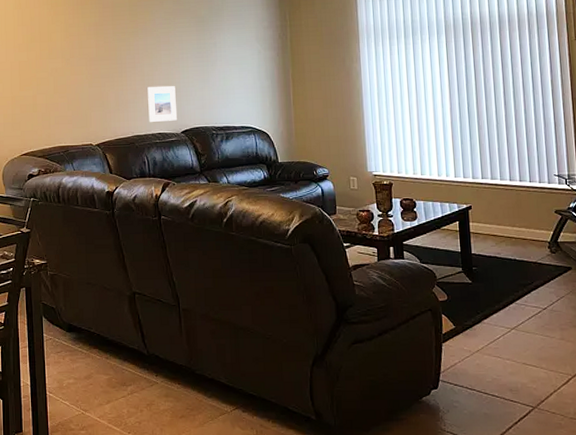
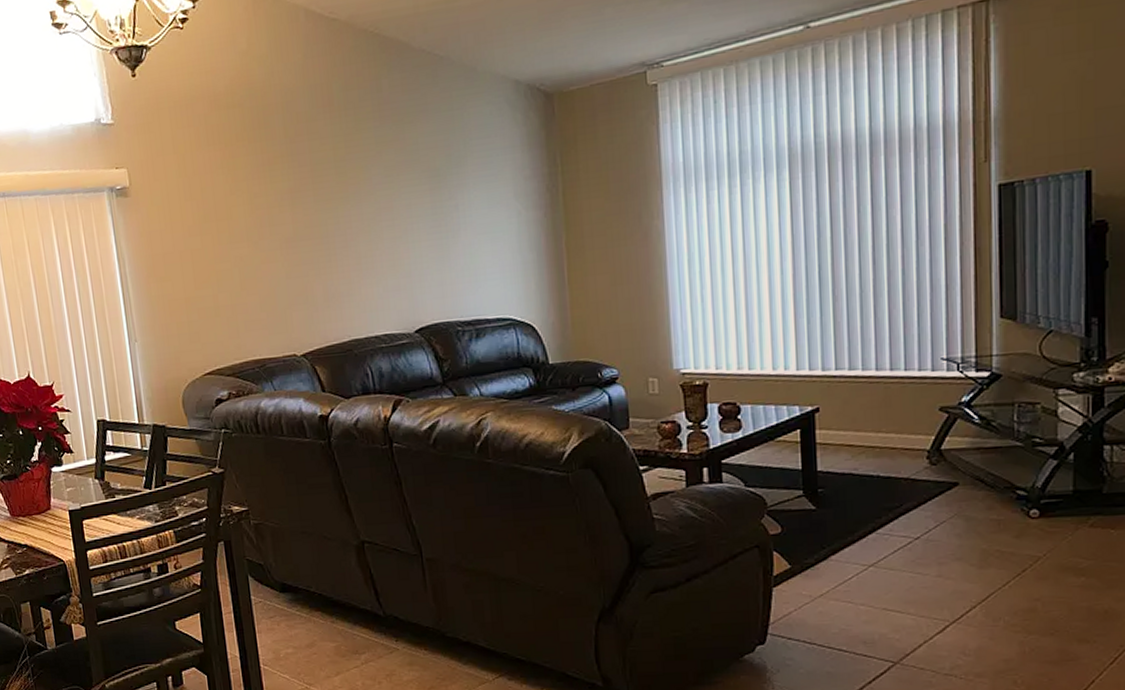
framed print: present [147,85,178,123] -> none [366,268,409,322]

